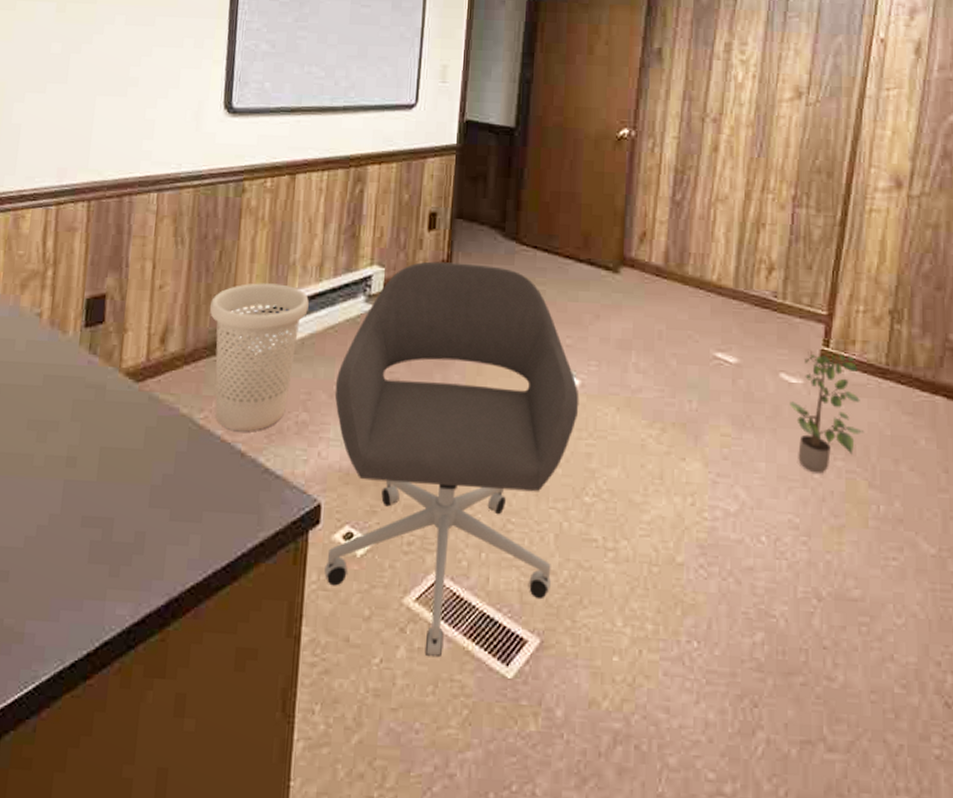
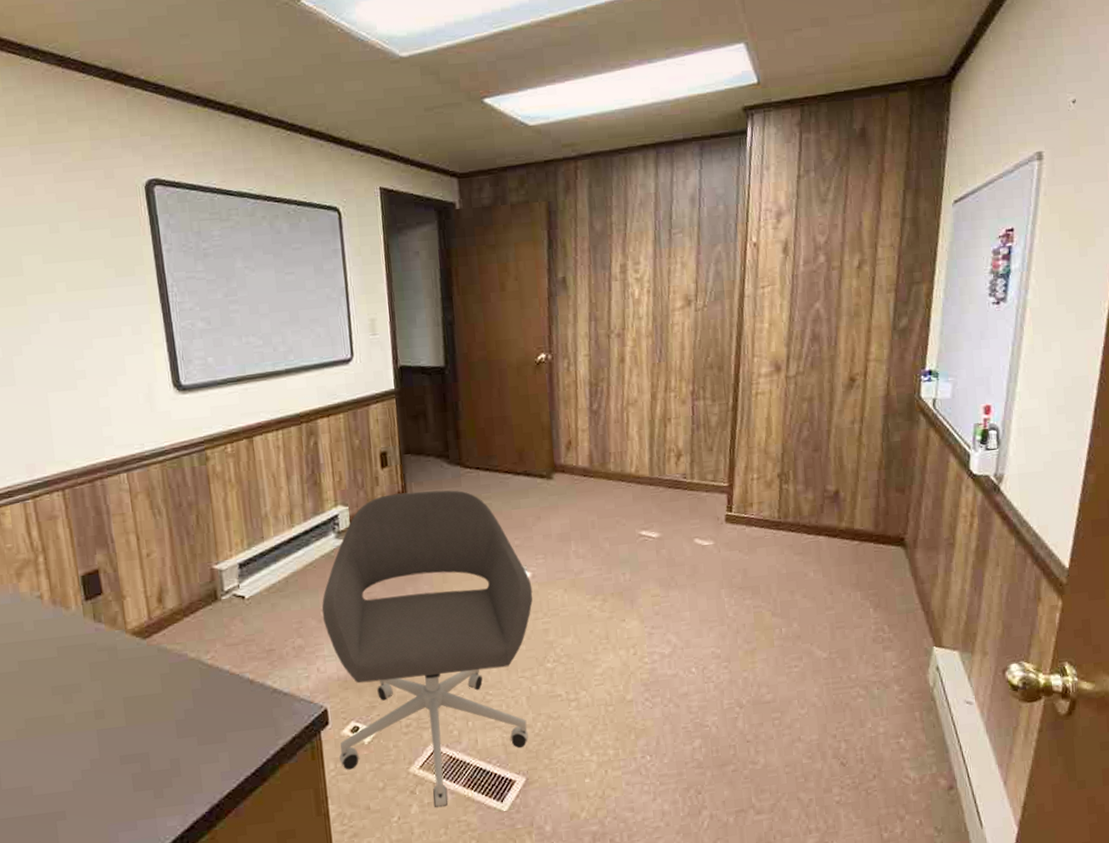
trash bin: present [210,283,309,432] -> none [197,535,287,664]
potted plant: present [789,351,865,473] -> none [704,514,766,613]

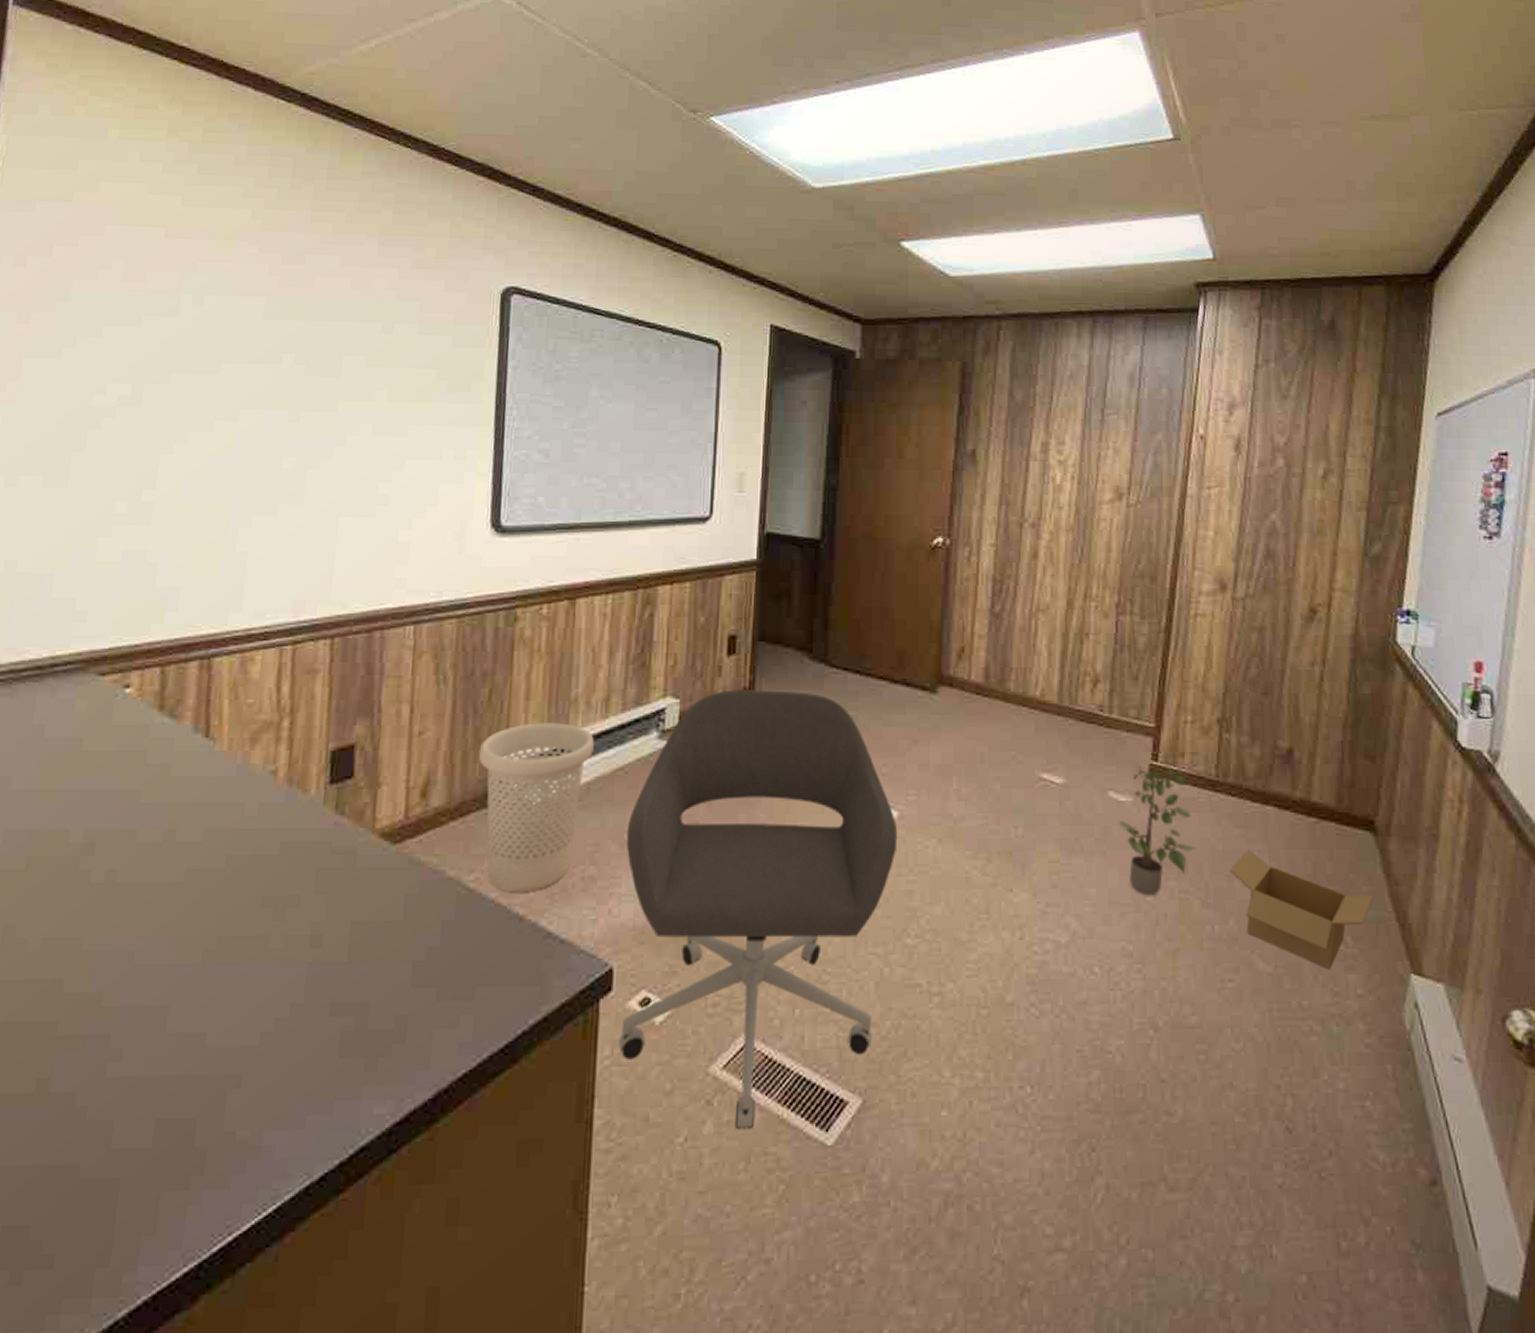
trash bin: none [197,535,287,664] -> present [479,723,594,893]
potted plant: none [704,514,766,613] -> present [1119,766,1197,896]
cardboard box: none [792,569,906,651] -> present [1229,848,1375,970]

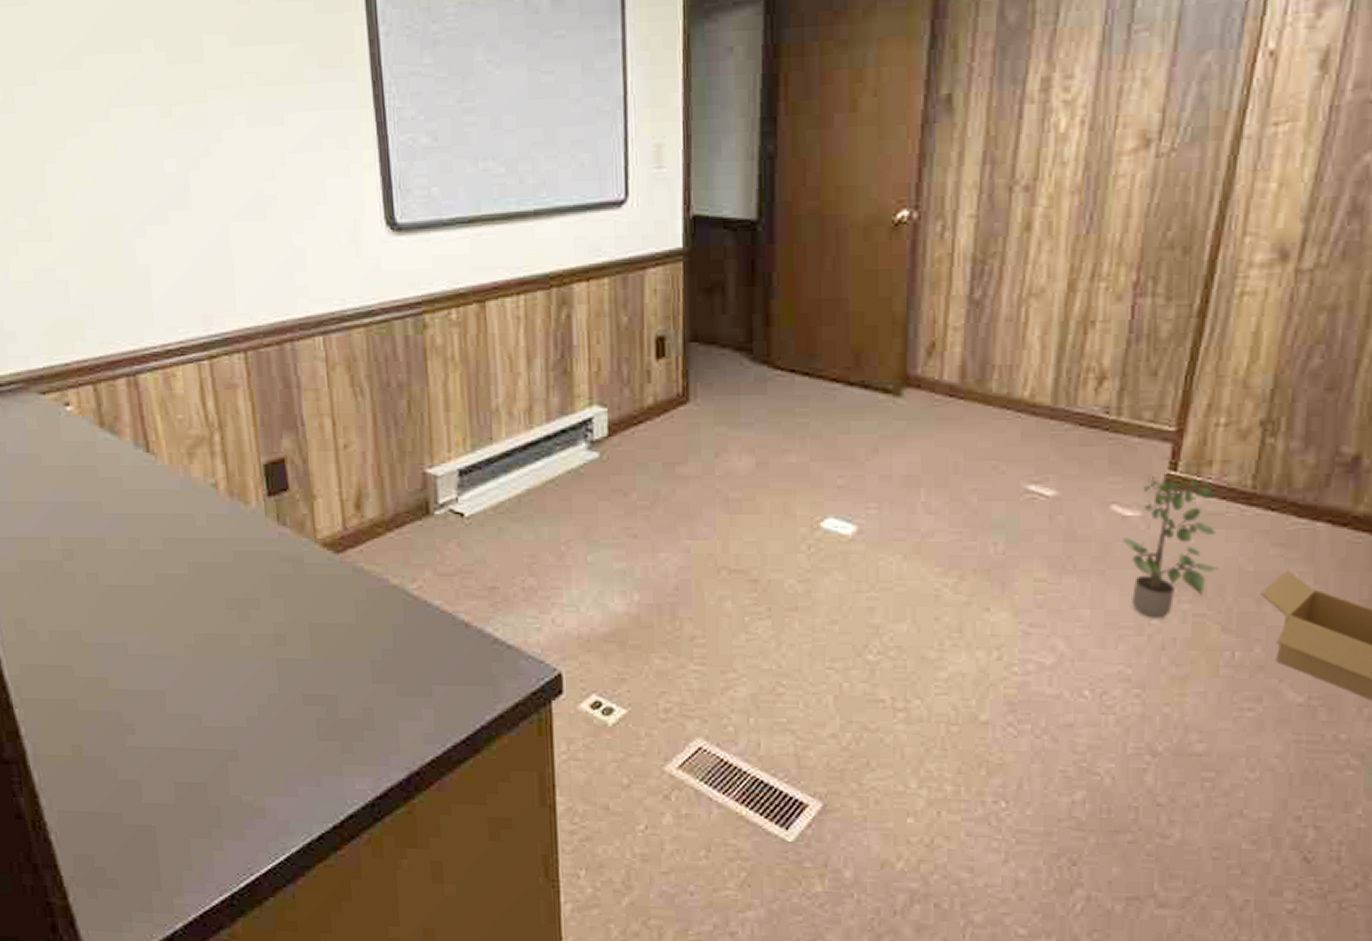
trash bin: present [479,723,594,893] -> none [406,434,521,601]
office chair: present [619,690,898,1130] -> none [562,396,857,823]

